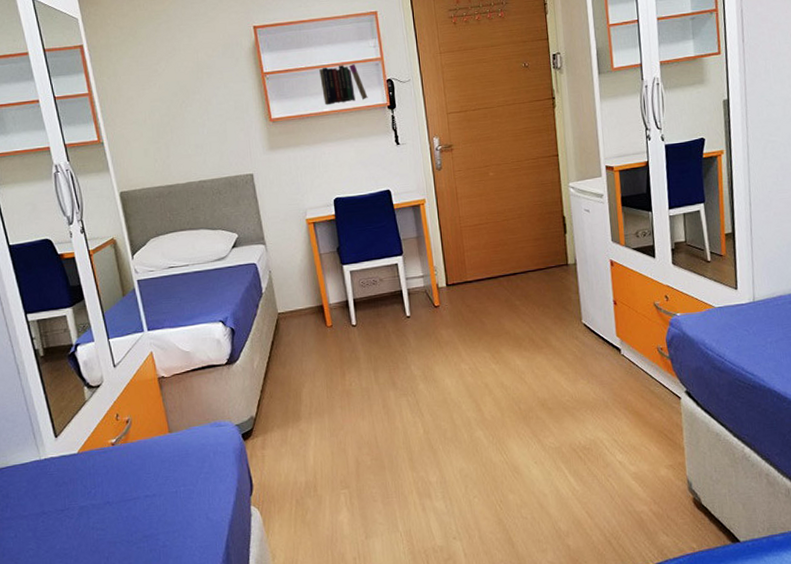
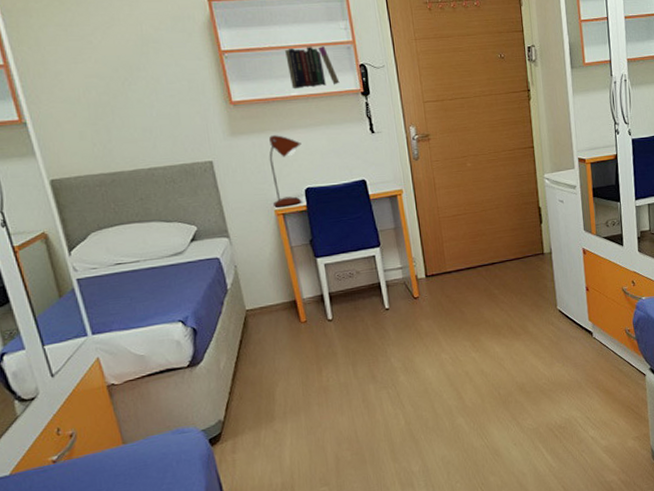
desk lamp: none [302,148,332,217] -> present [268,135,302,208]

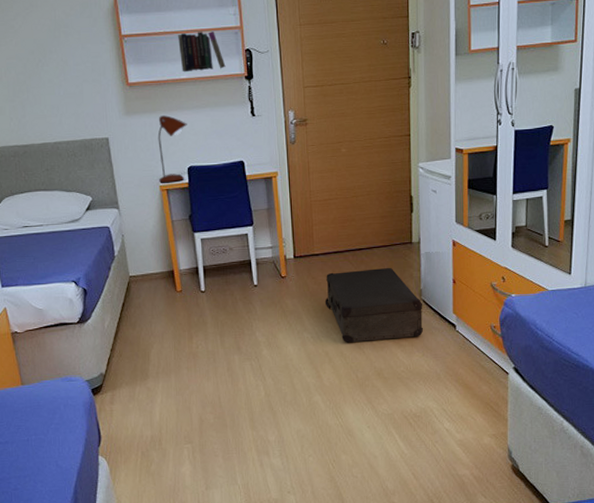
suitcase: none [460,280,562,361] -> present [324,268,424,343]

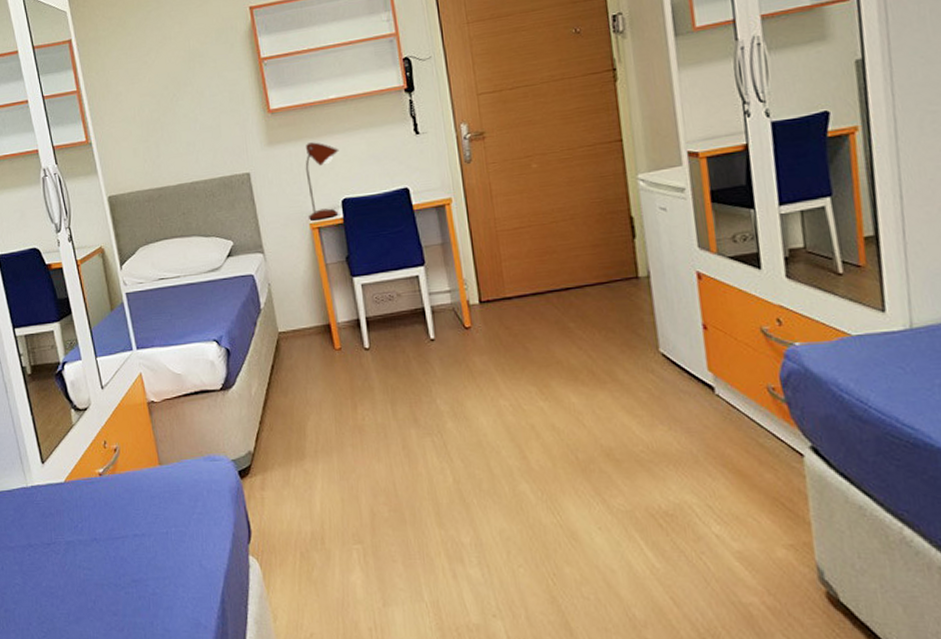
books: present [178,32,226,73] -> none [324,42,381,92]
suitcase: present [324,268,424,343] -> none [523,312,667,413]

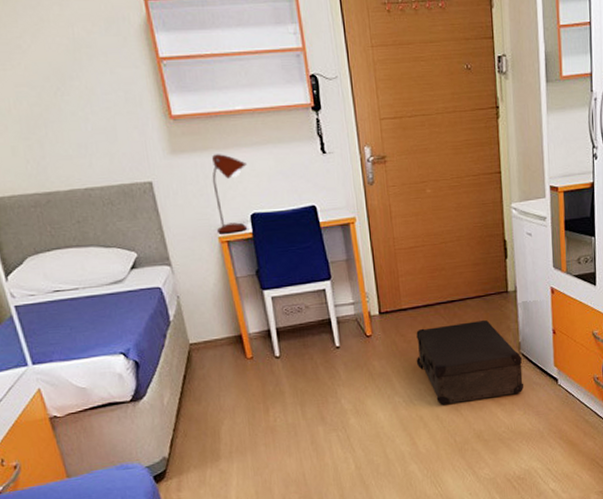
suitcase: none [523,312,667,413] -> present [416,320,524,406]

